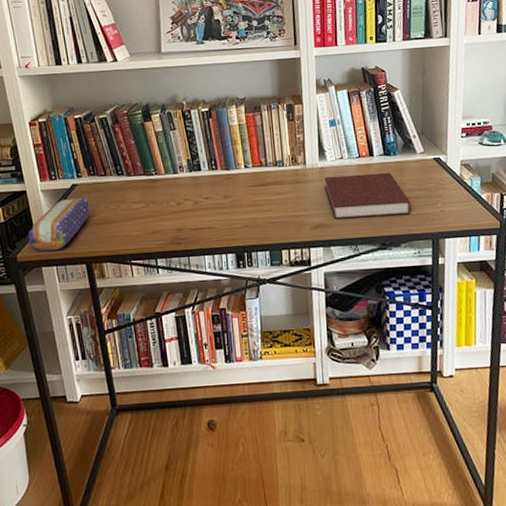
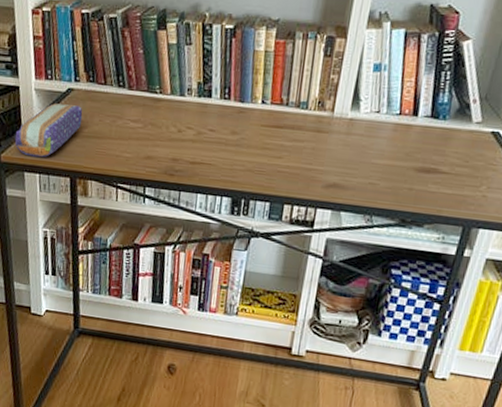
notebook: present [324,172,412,219] -> none [349,131,449,193]

